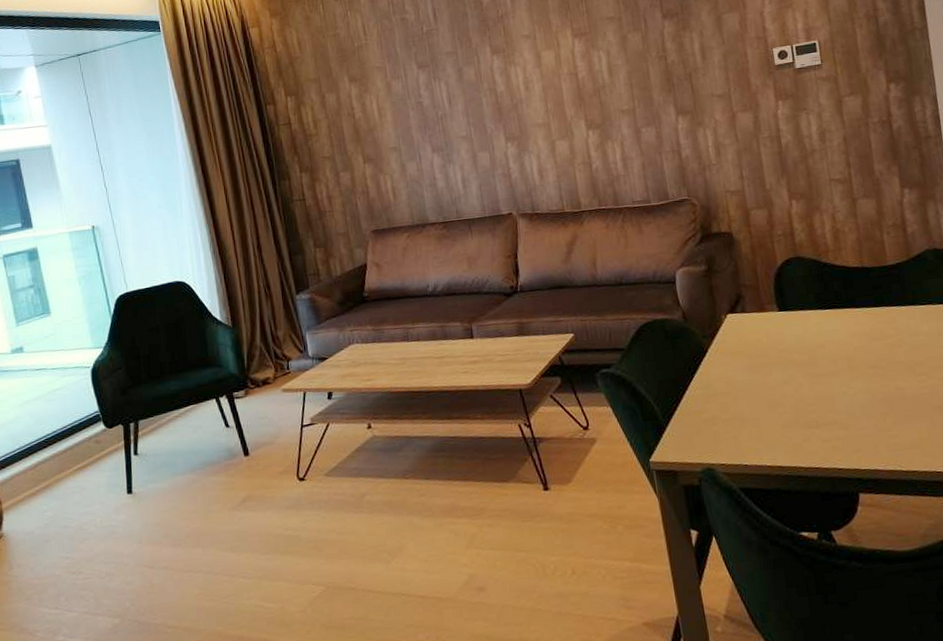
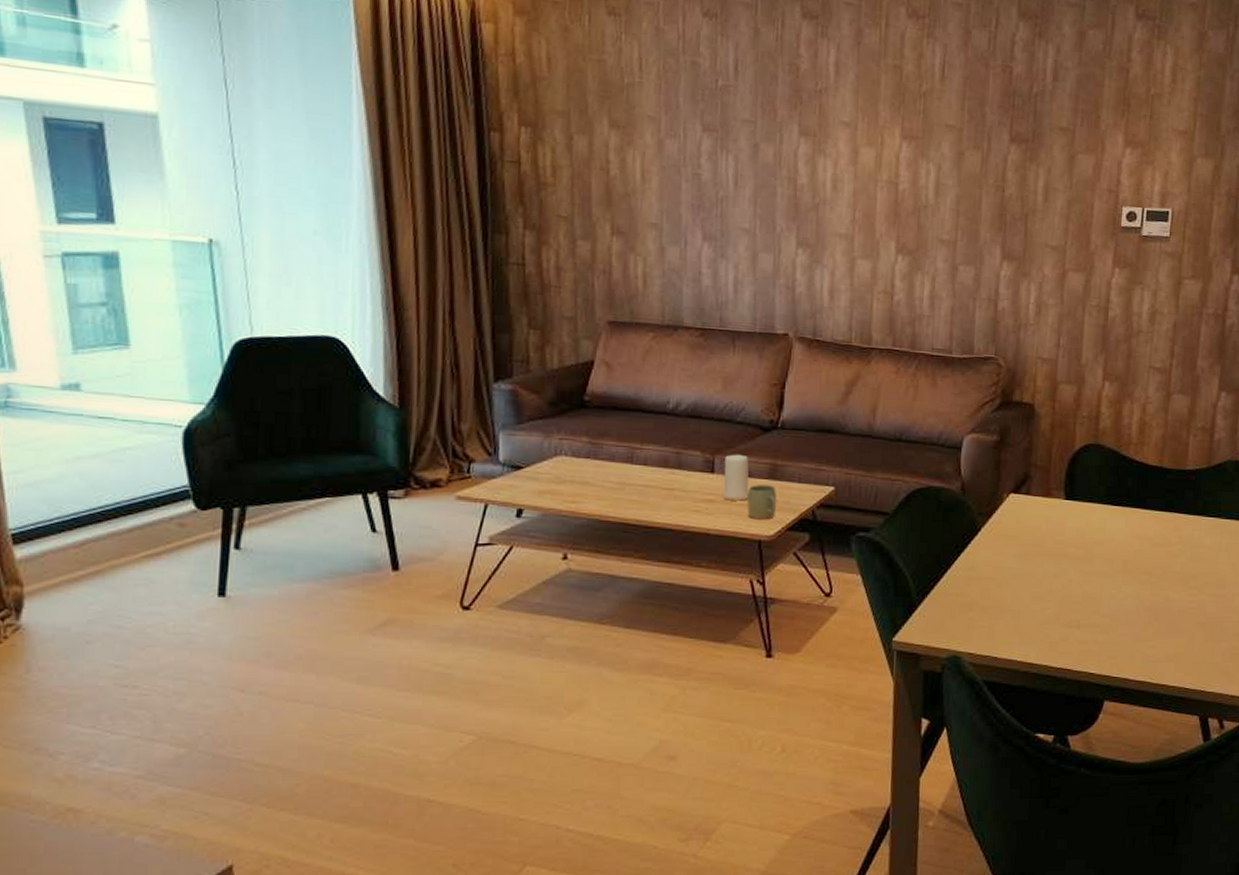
candle: none [480,319,505,360] -> present [722,454,749,501]
mug: none [503,341,529,371] -> present [746,484,777,519]

